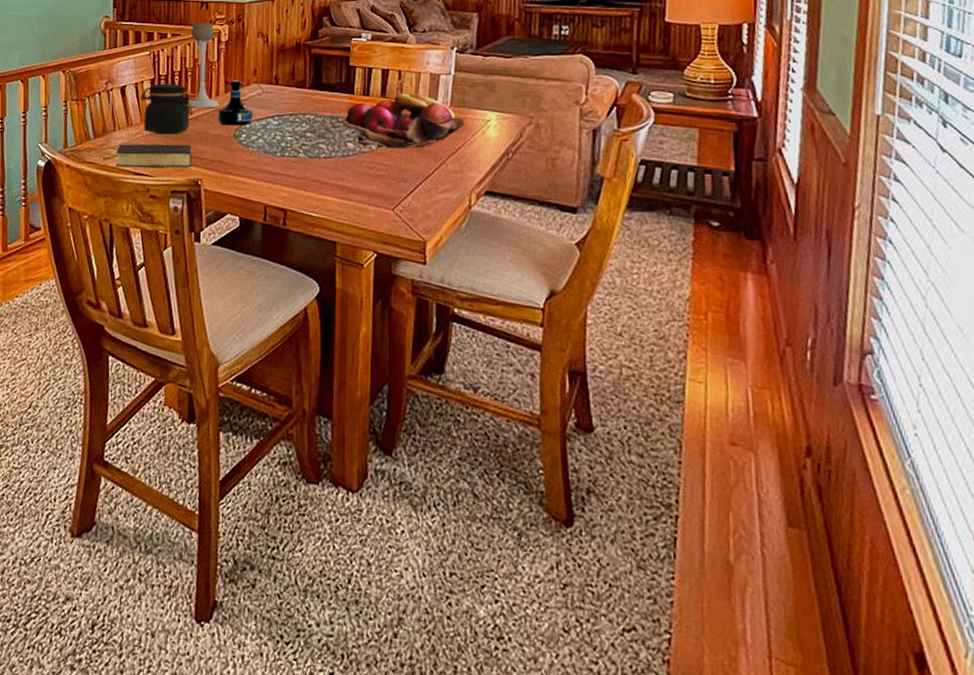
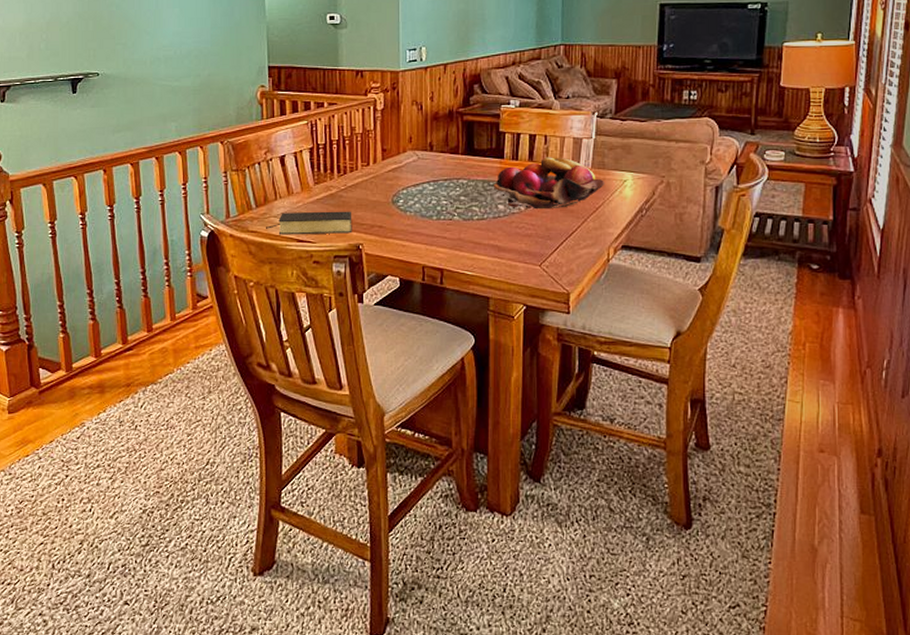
jar: present [140,83,194,135] -> none [299,152,353,202]
candle holder: present [186,23,220,108] -> none [345,91,377,176]
tequila bottle: present [218,80,254,126] -> none [376,147,410,192]

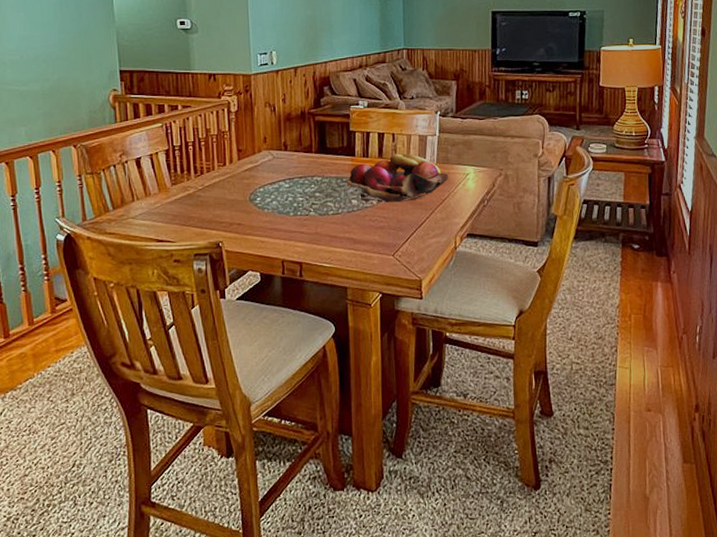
bible: present [266,211,352,235] -> none [124,210,212,236]

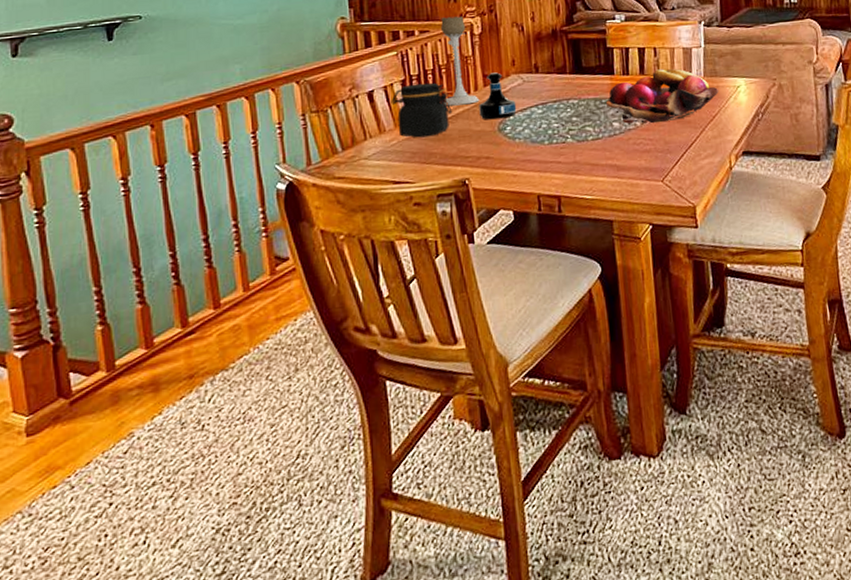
jar: none [156,153,210,203] -> present [391,82,453,138]
candle holder: none [201,94,234,176] -> present [441,16,480,106]
tequila bottle: none [233,148,267,190] -> present [479,72,517,120]

